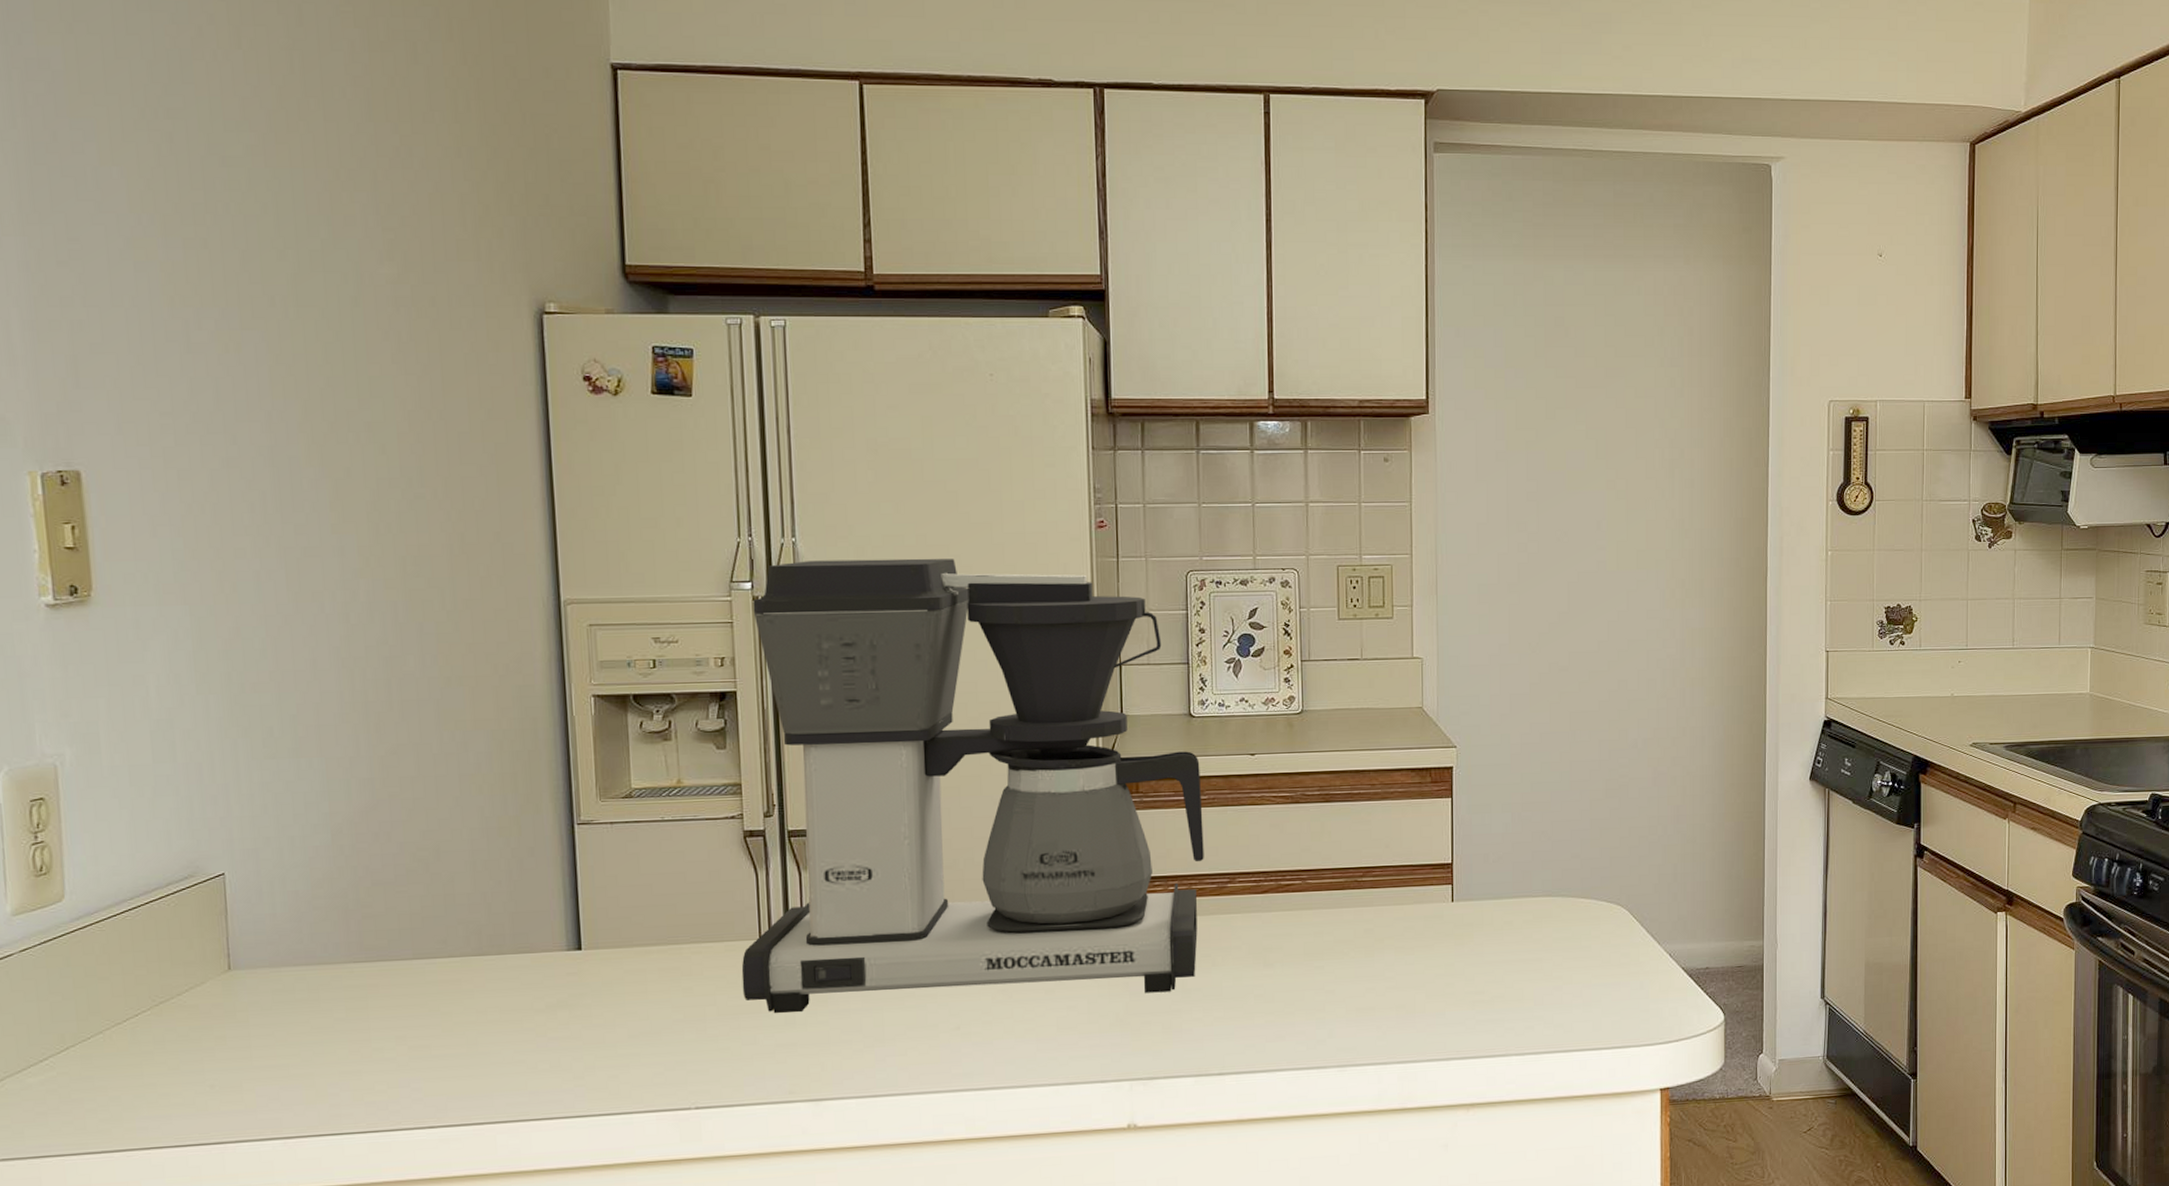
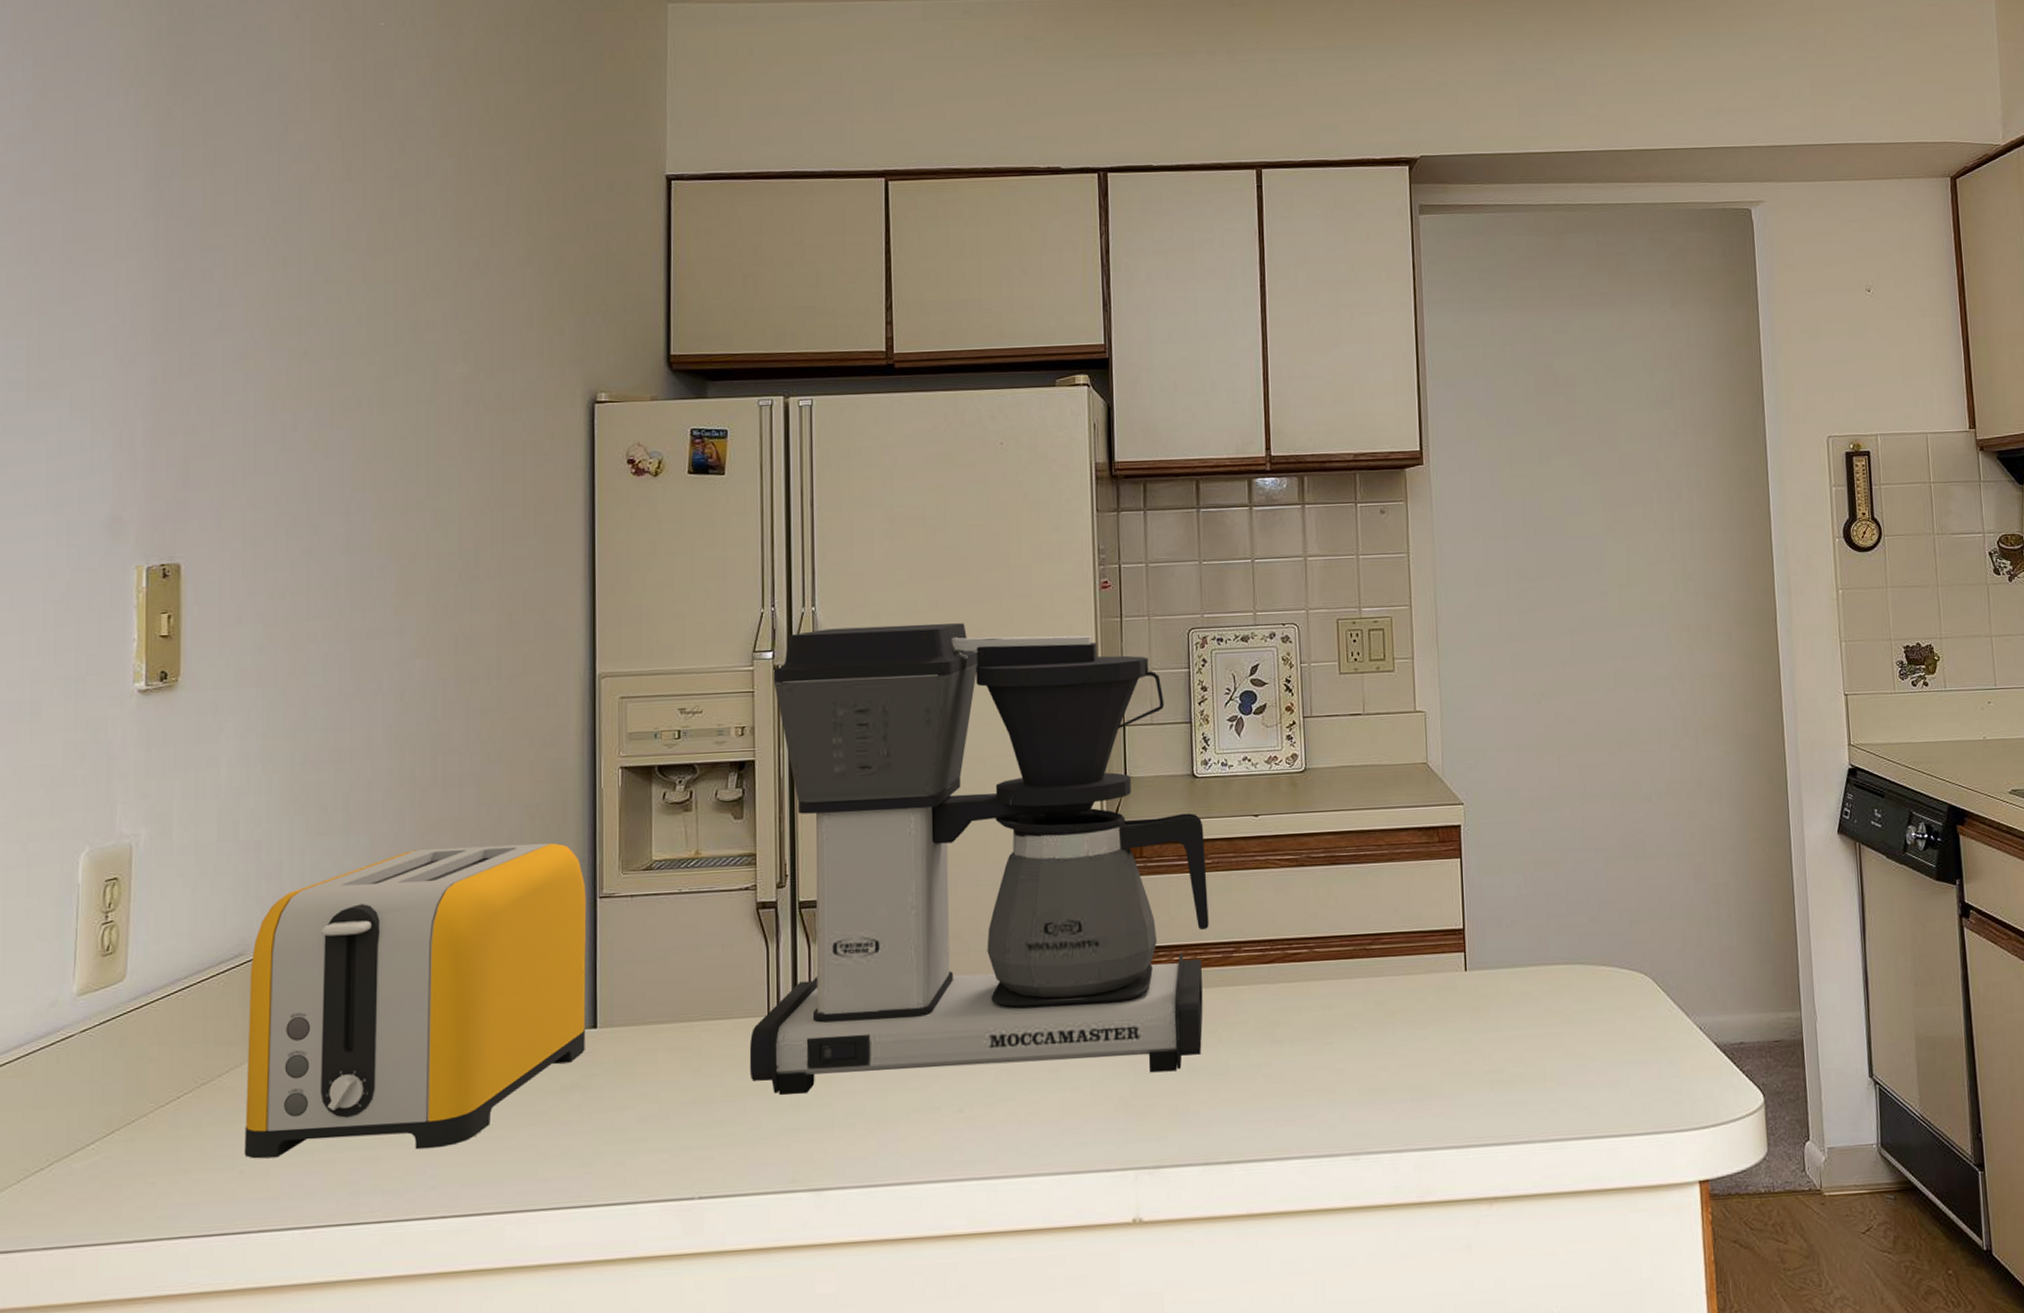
toaster: none [202,769,570,1074] -> present [244,842,587,1159]

